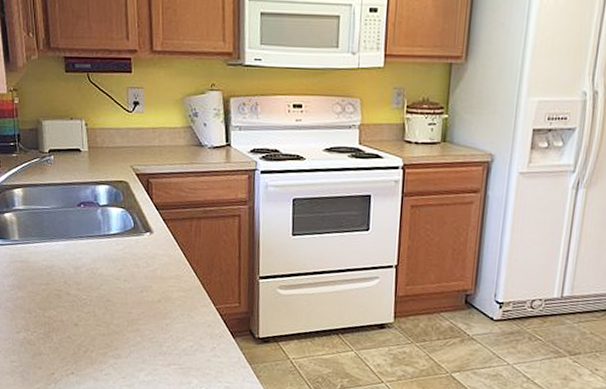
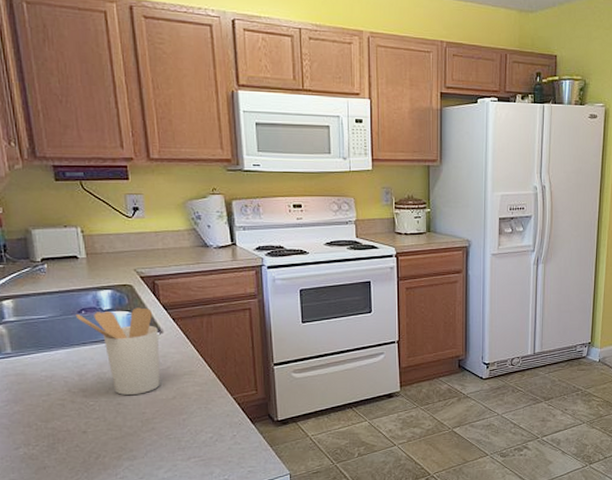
utensil holder: none [75,205,149,294] -> present [75,307,160,395]

